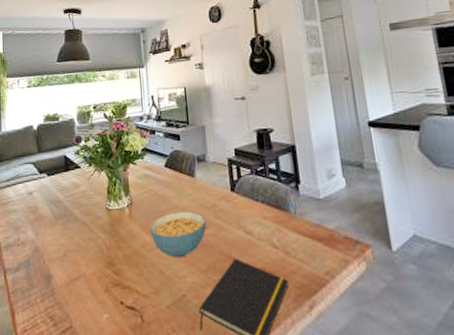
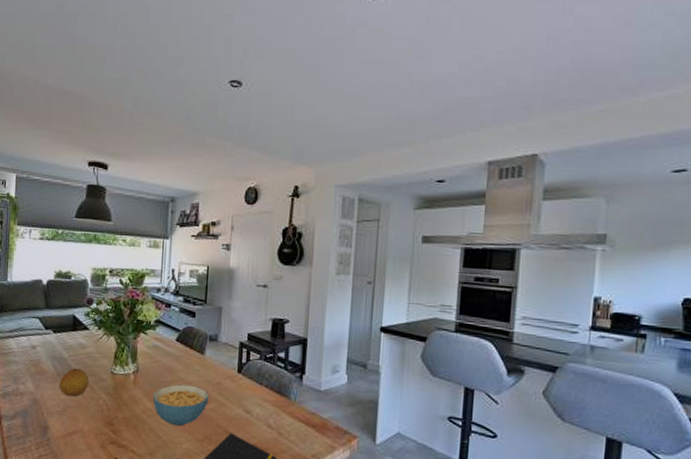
fruit: none [57,209,86,239] -> present [59,368,89,396]

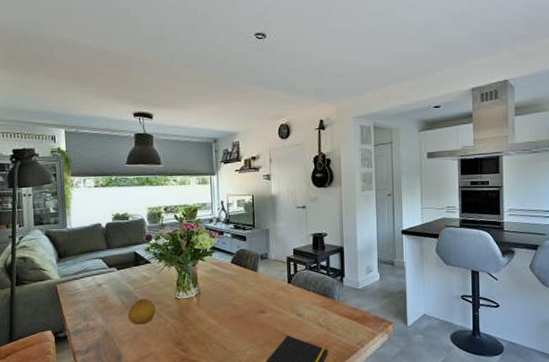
cereal bowl: present [153,384,209,426] -> none [216,299,266,337]

